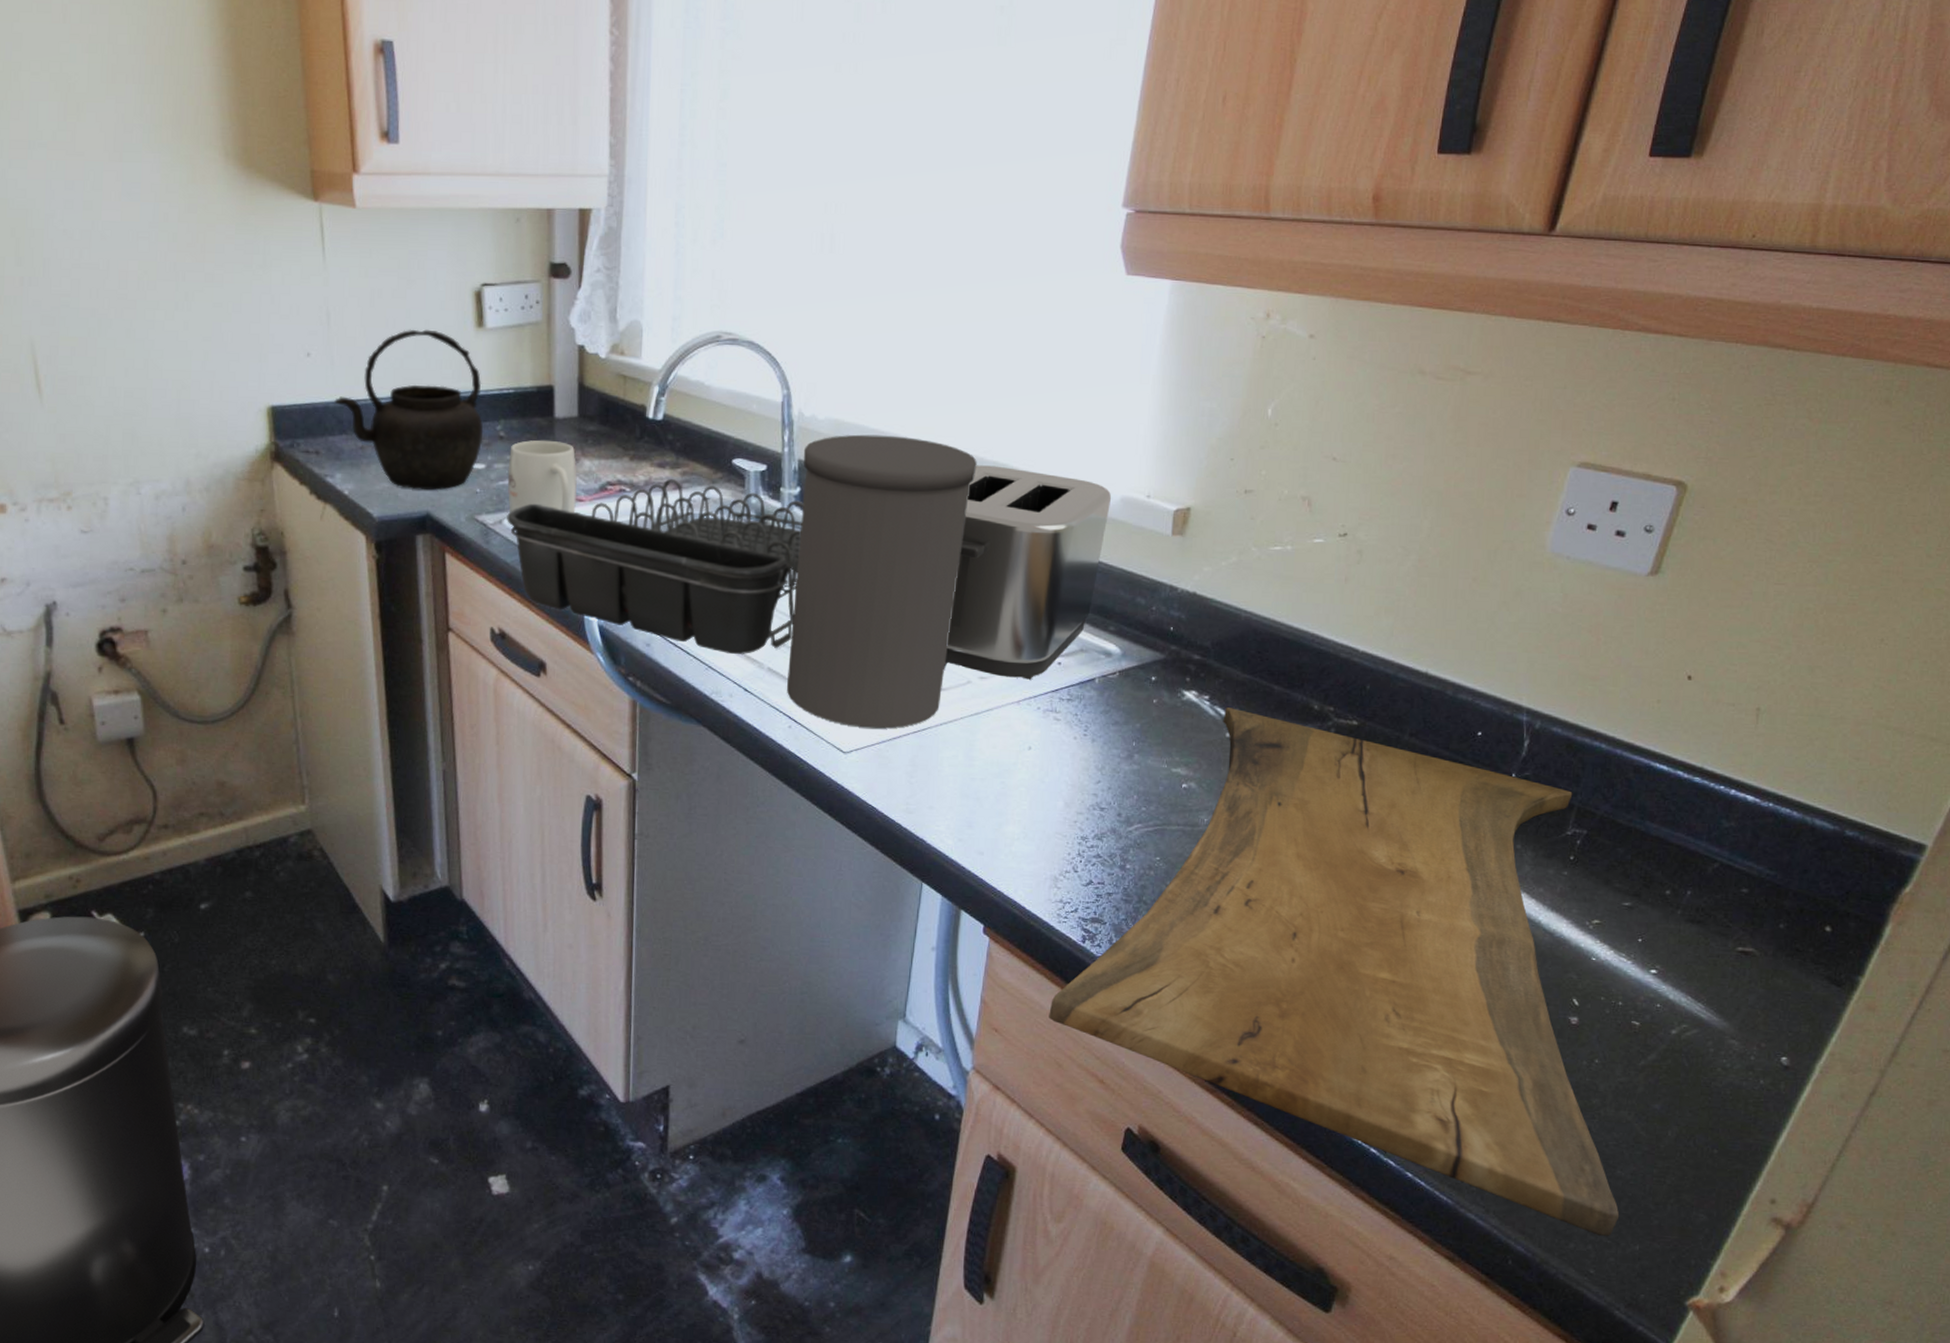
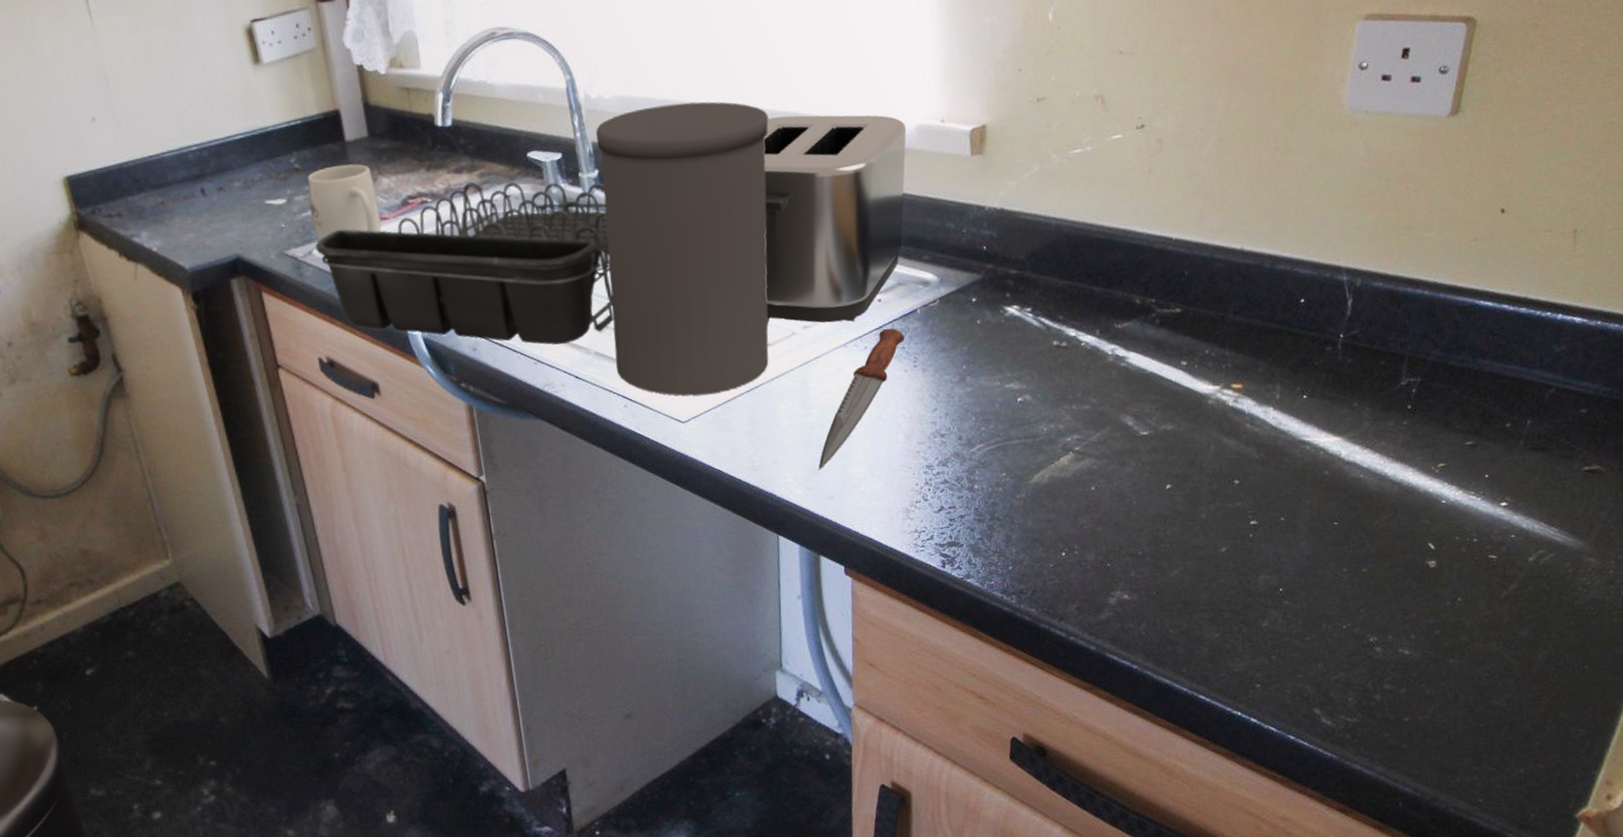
kettle: present [333,329,484,490] -> none [126,74,280,235]
kitchen knife: none [973,692,1079,824] -> present [818,328,905,470]
cutting board: present [1049,707,1620,1236] -> none [920,315,1501,766]

